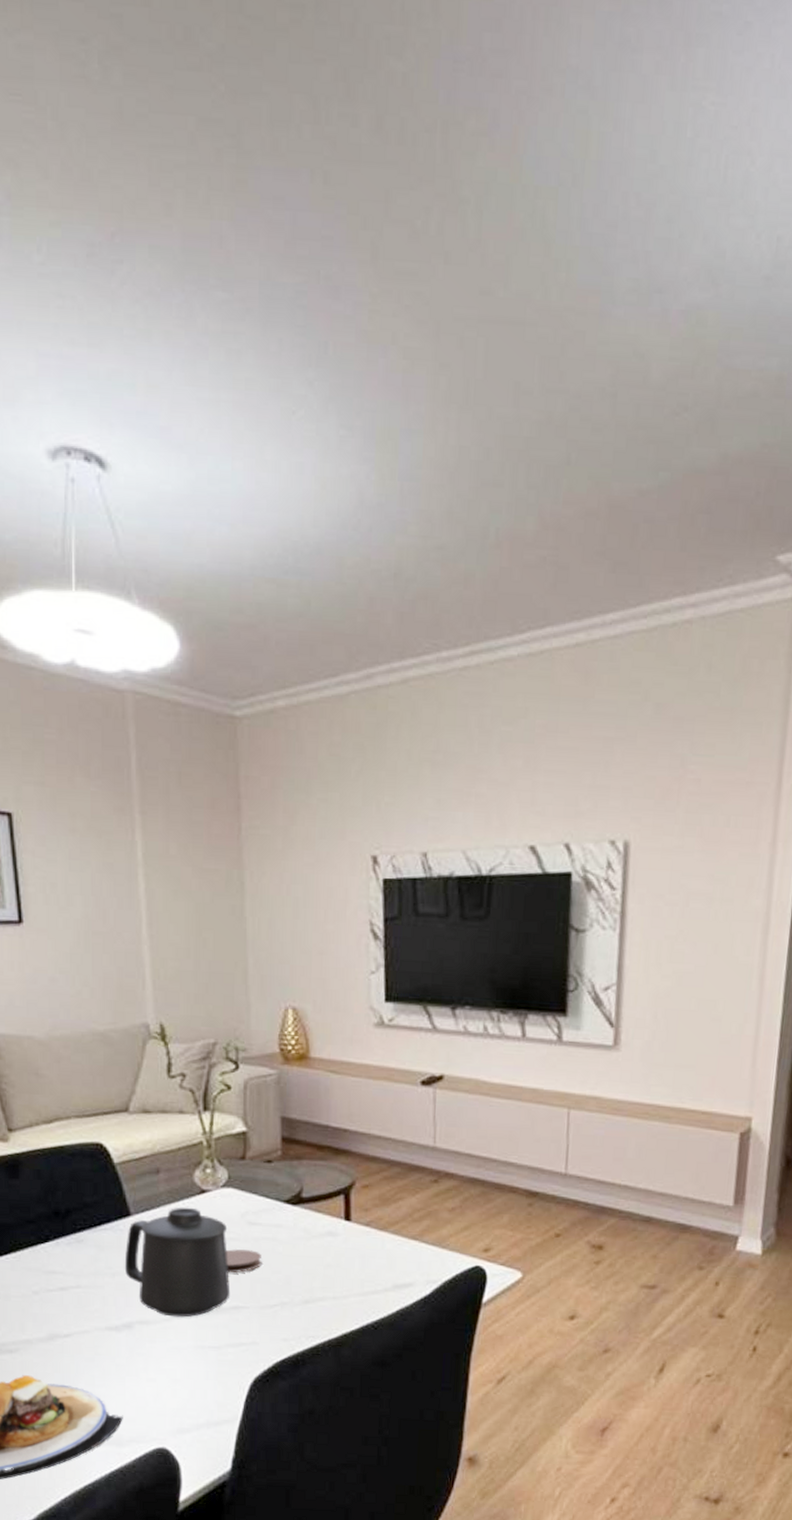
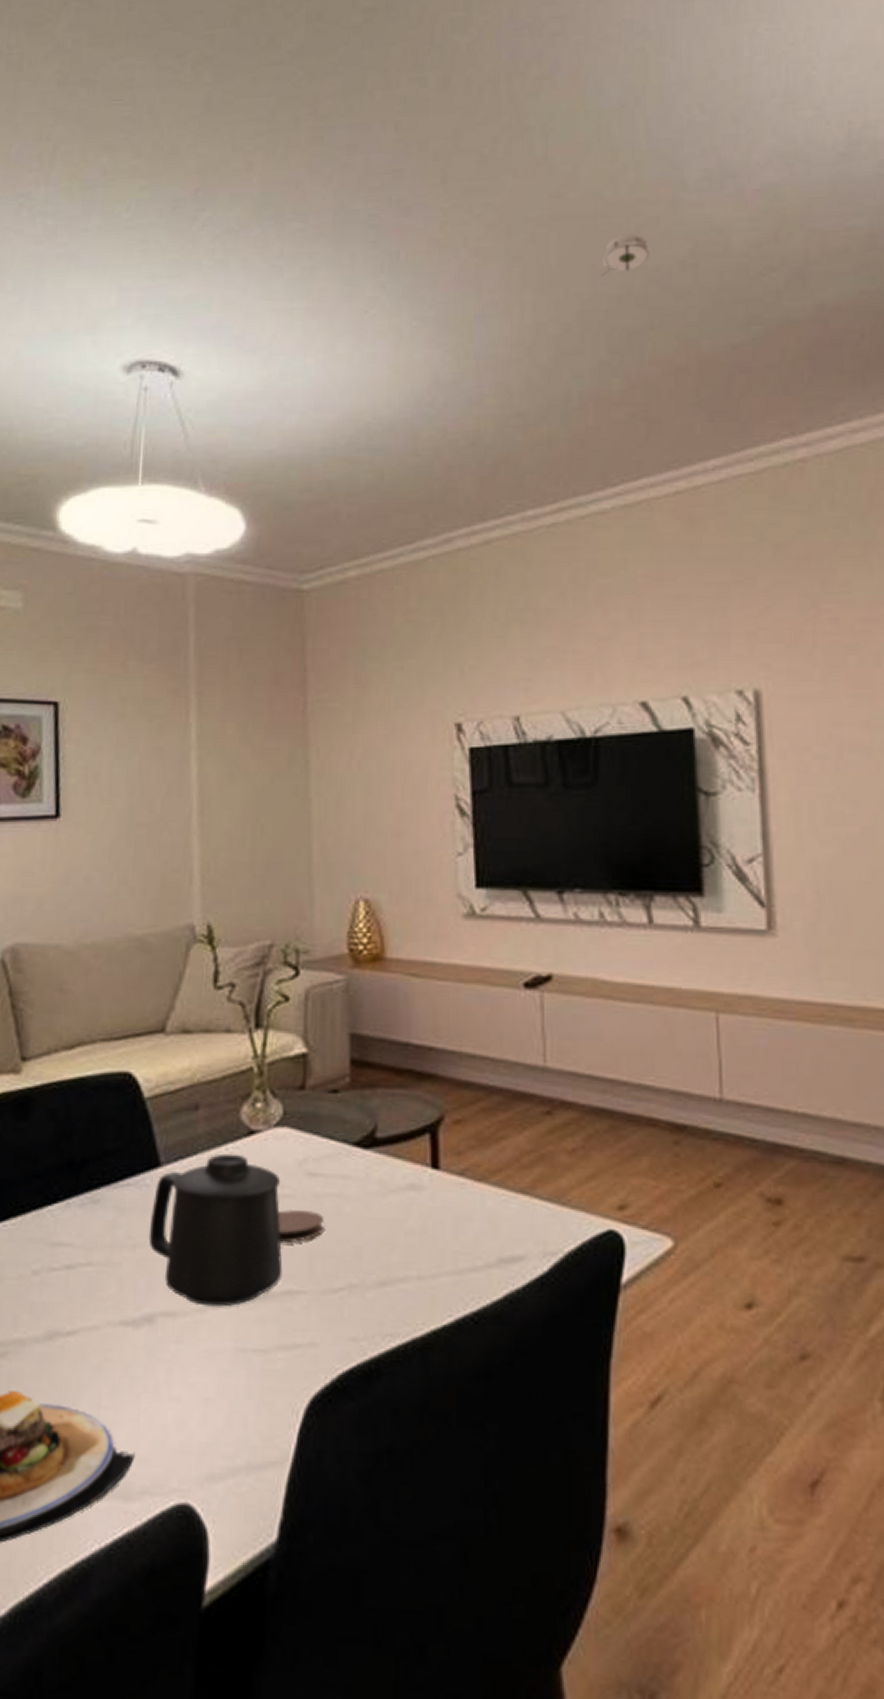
smoke detector: none [526,349,576,397] -> present [602,234,652,276]

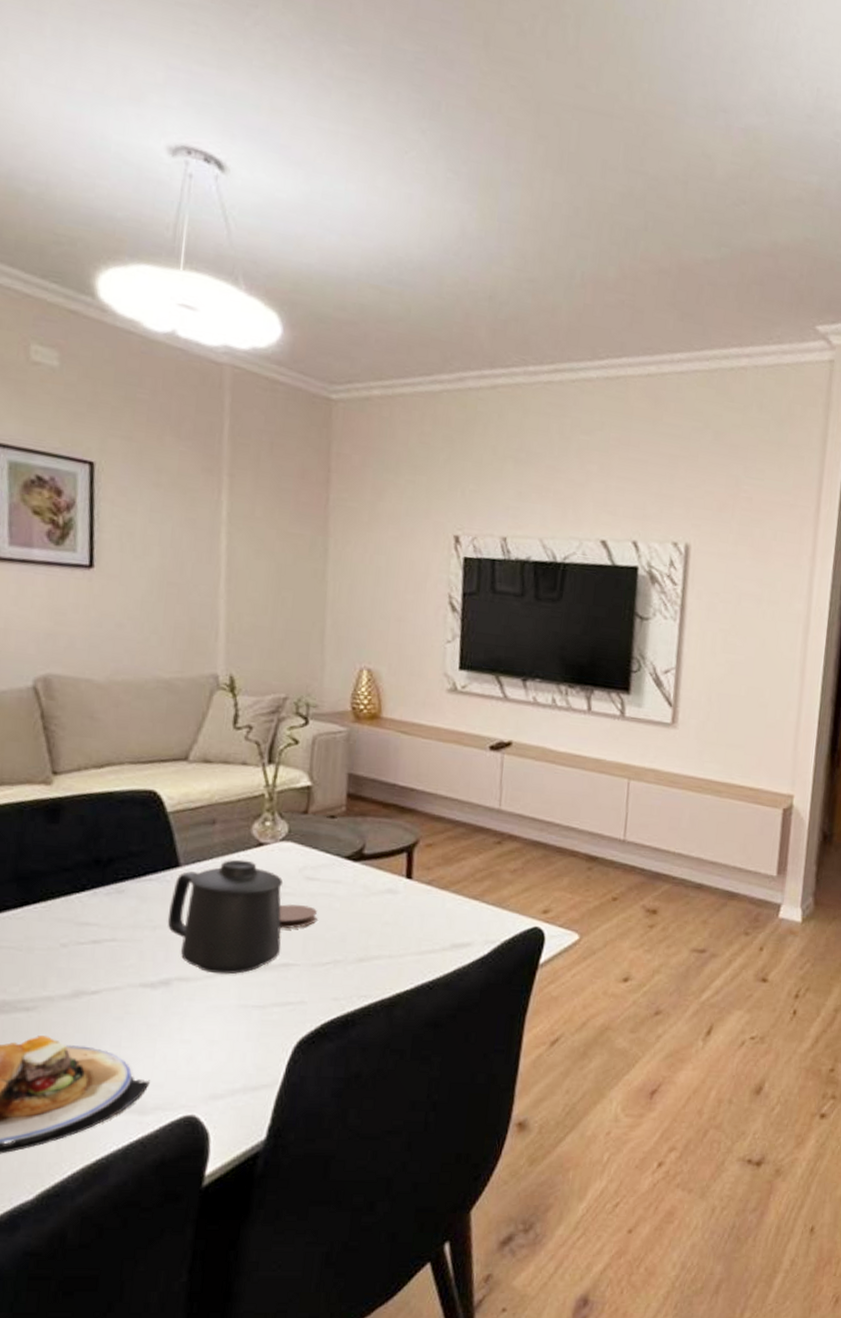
smoke detector: present [602,234,652,276] -> none [611,139,654,174]

